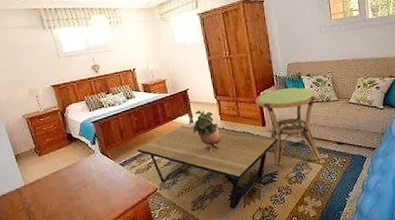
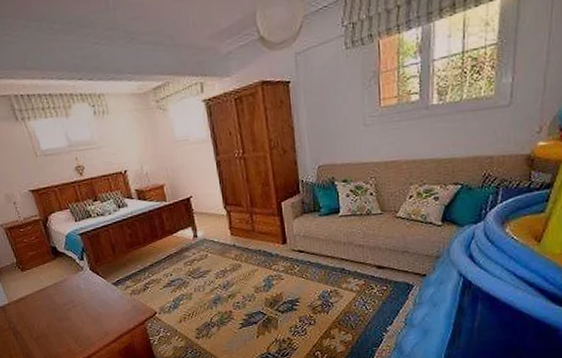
coffee table: present [137,125,278,210] -> none [132,241,301,340]
potted plant: present [193,110,221,153] -> none [197,222,231,274]
side table: present [255,87,321,166] -> none [274,196,355,292]

